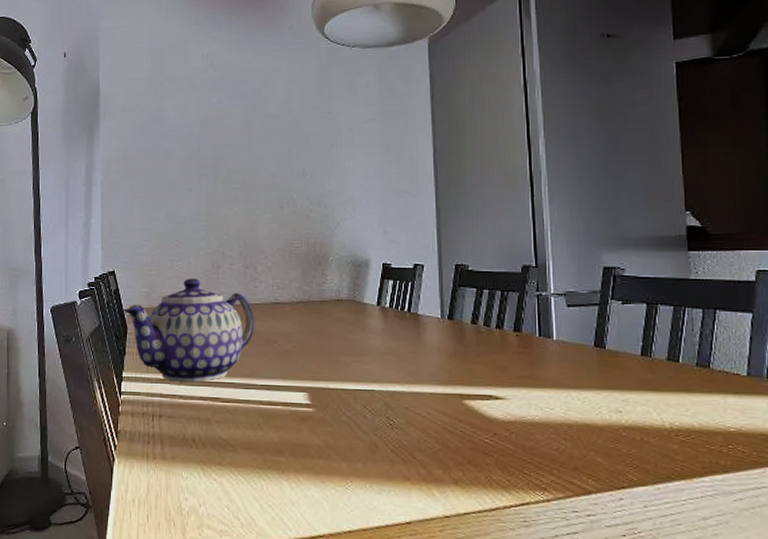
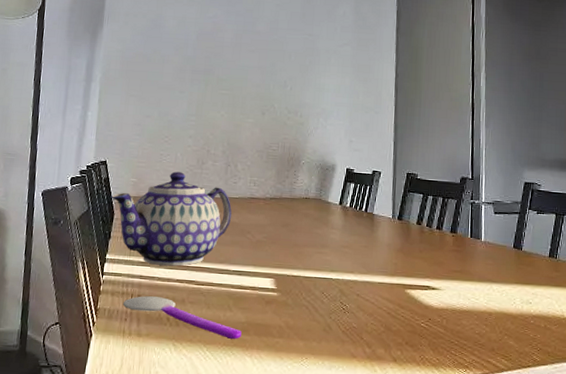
spoon: none [144,416,275,461] -> present [122,296,242,339]

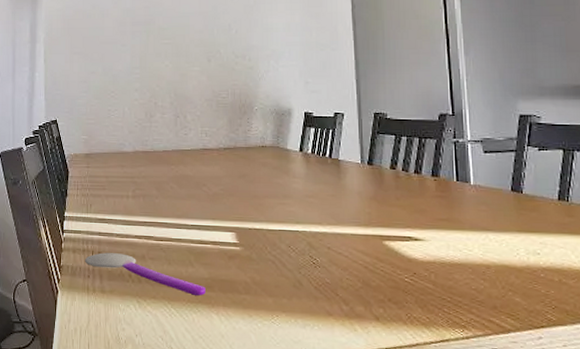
teapot: present [111,171,232,266] -> none [64,126,186,222]

